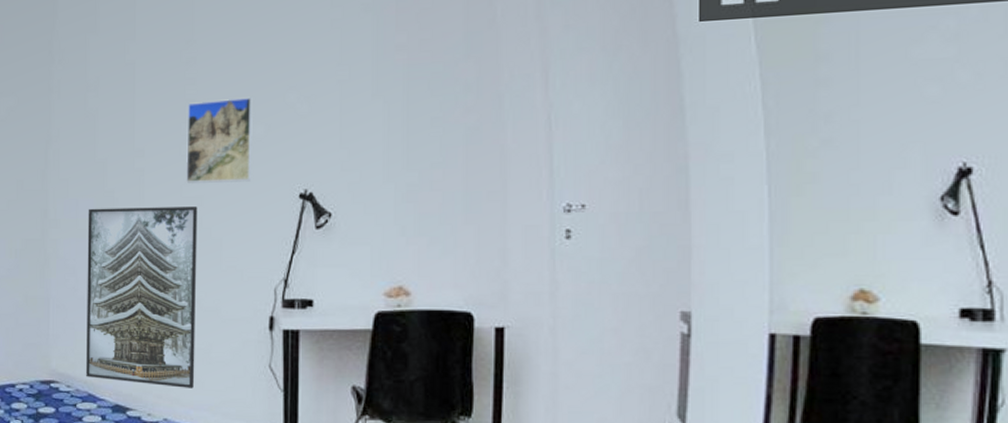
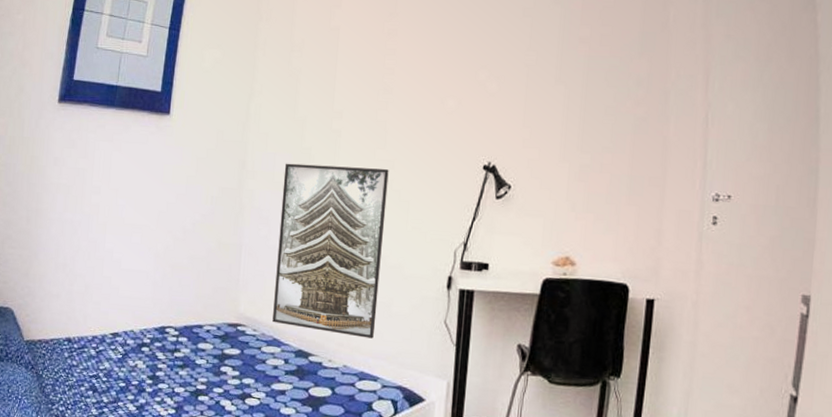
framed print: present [186,97,253,183] -> none [380,71,447,151]

